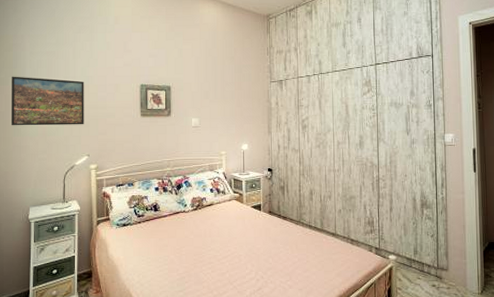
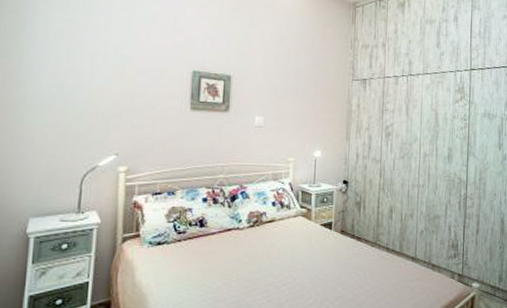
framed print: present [12,76,84,126] -> none [11,46,118,116]

